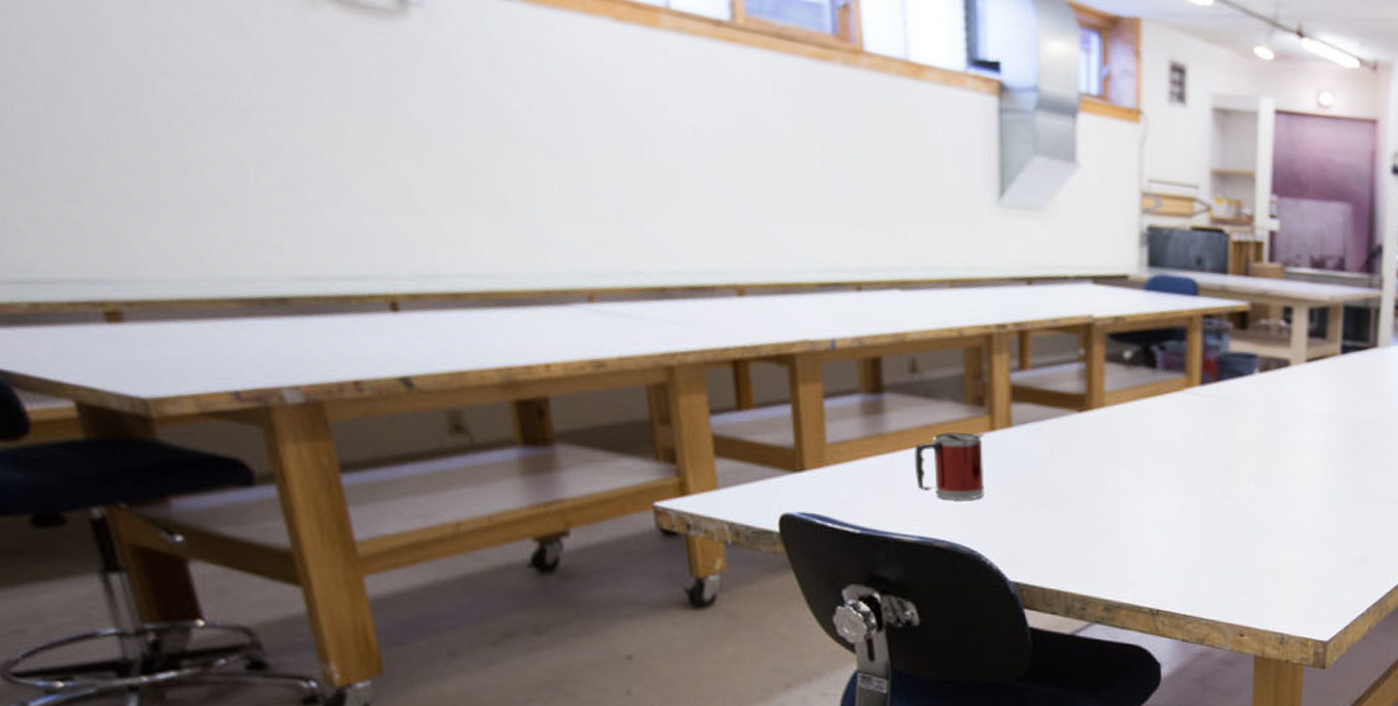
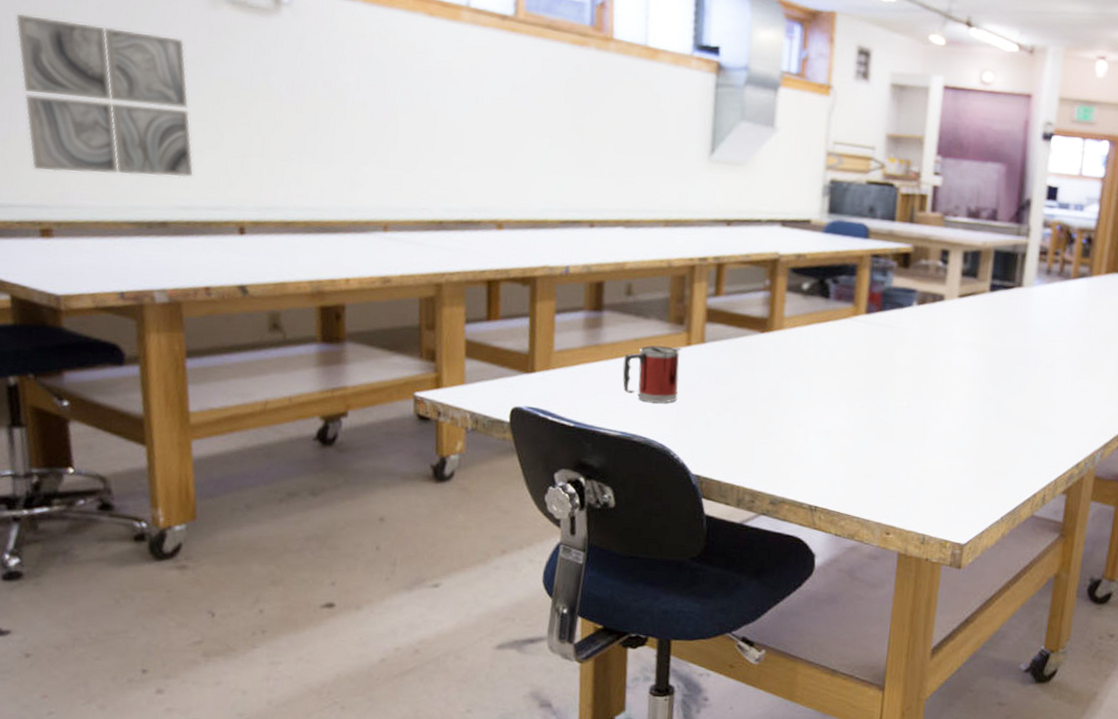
wall art: none [17,14,315,239] -> present [15,13,194,178]

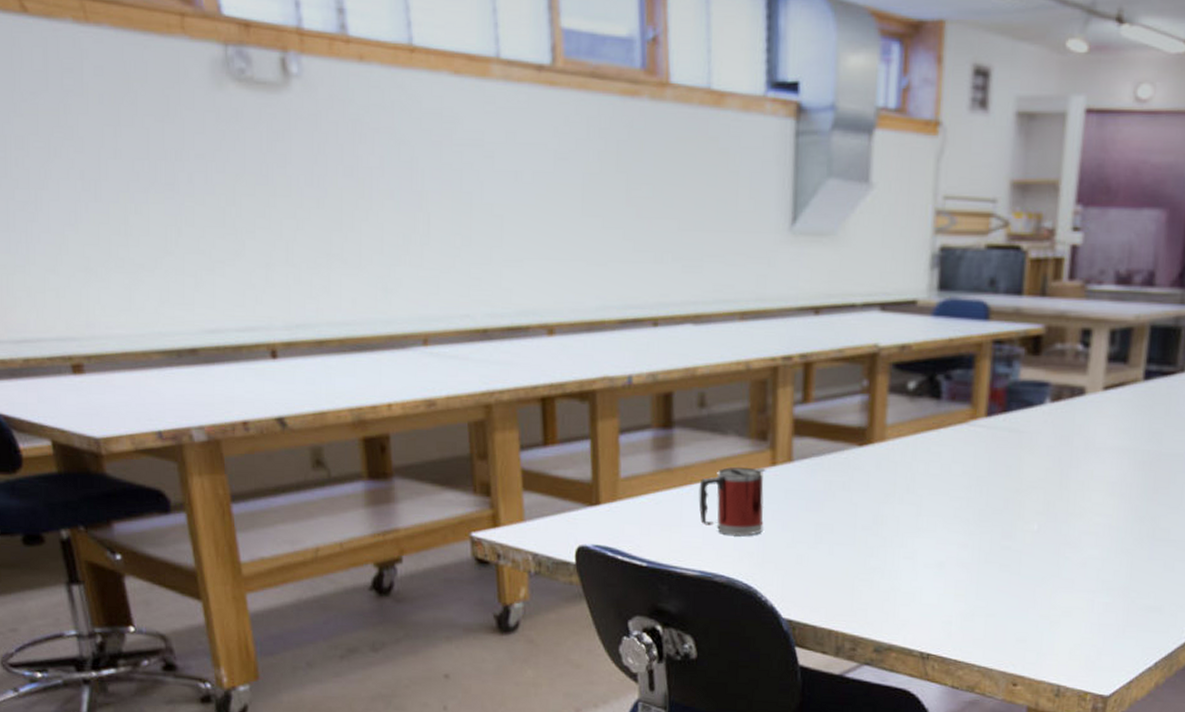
wall art: present [15,13,194,178] -> none [17,115,217,298]

